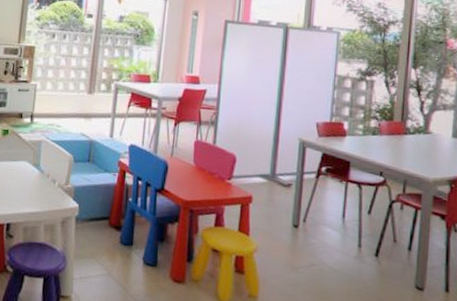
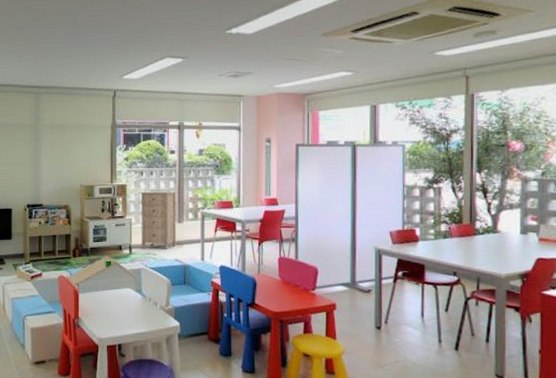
storage cabinet: none [45,56,90,121] -> present [139,191,177,249]

